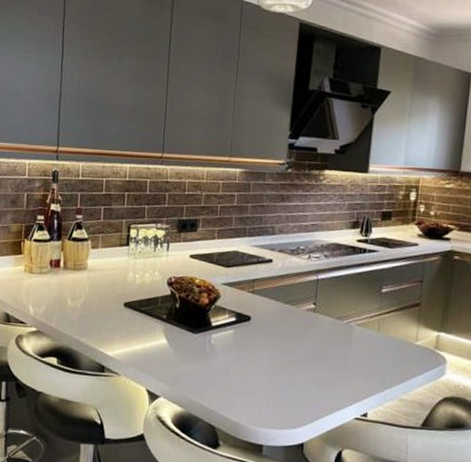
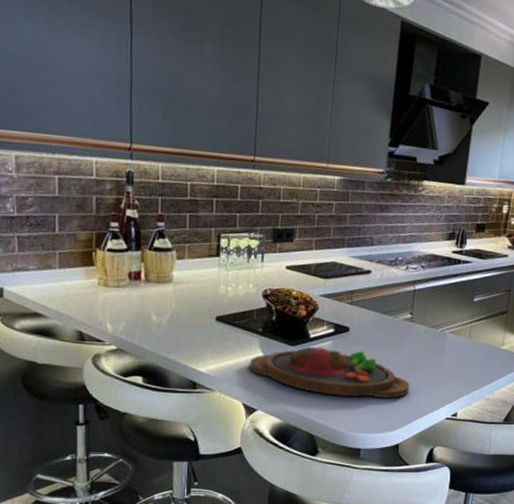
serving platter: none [154,335,314,393] -> present [250,346,409,398]

